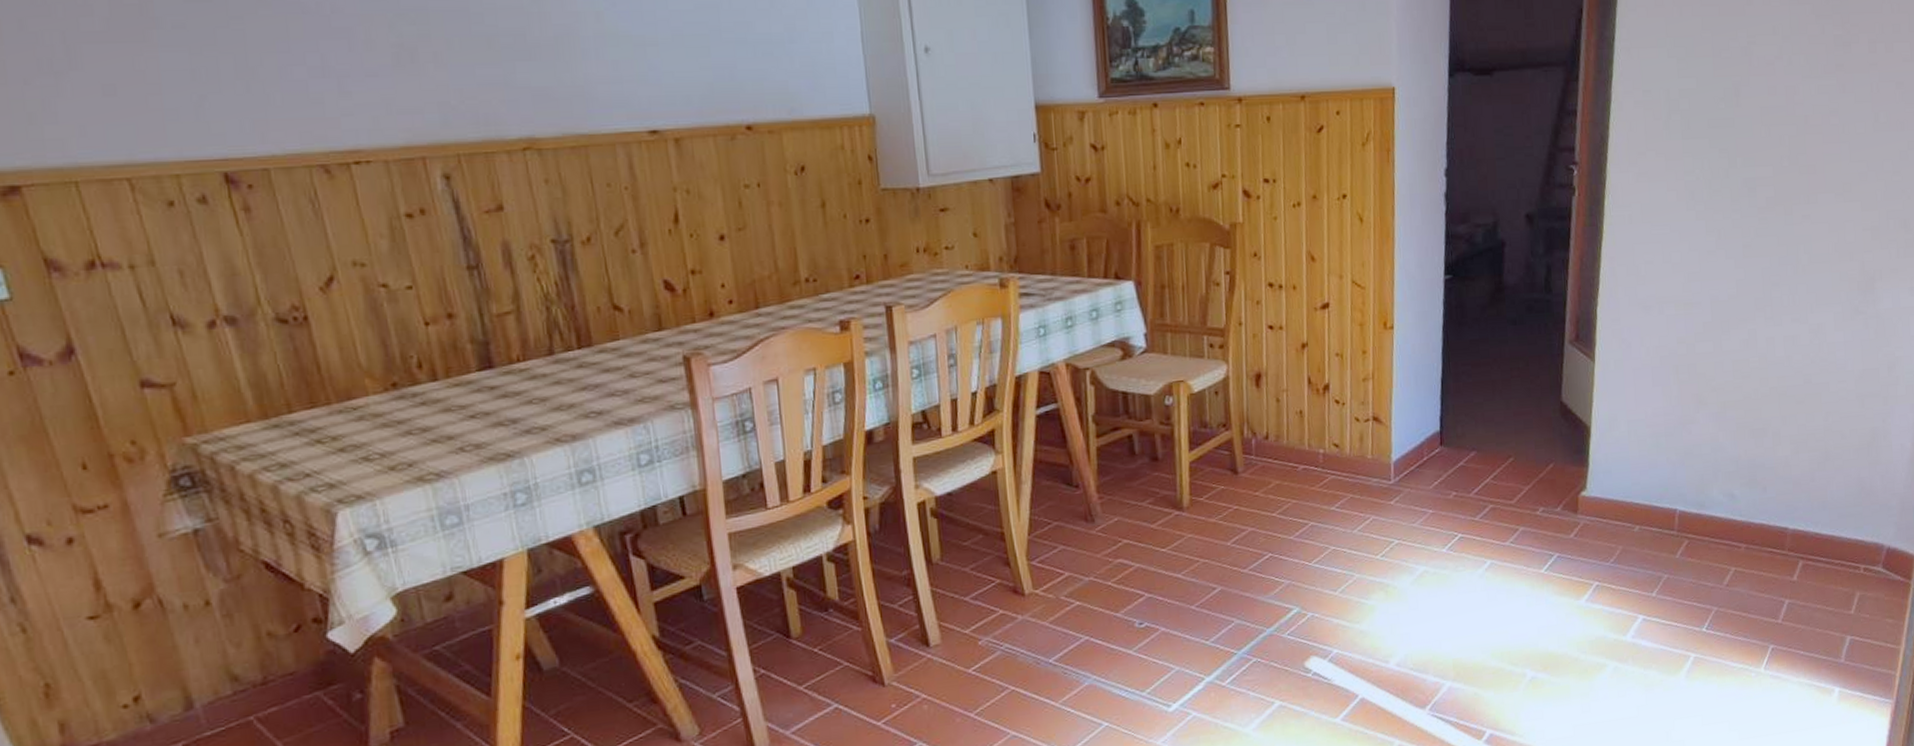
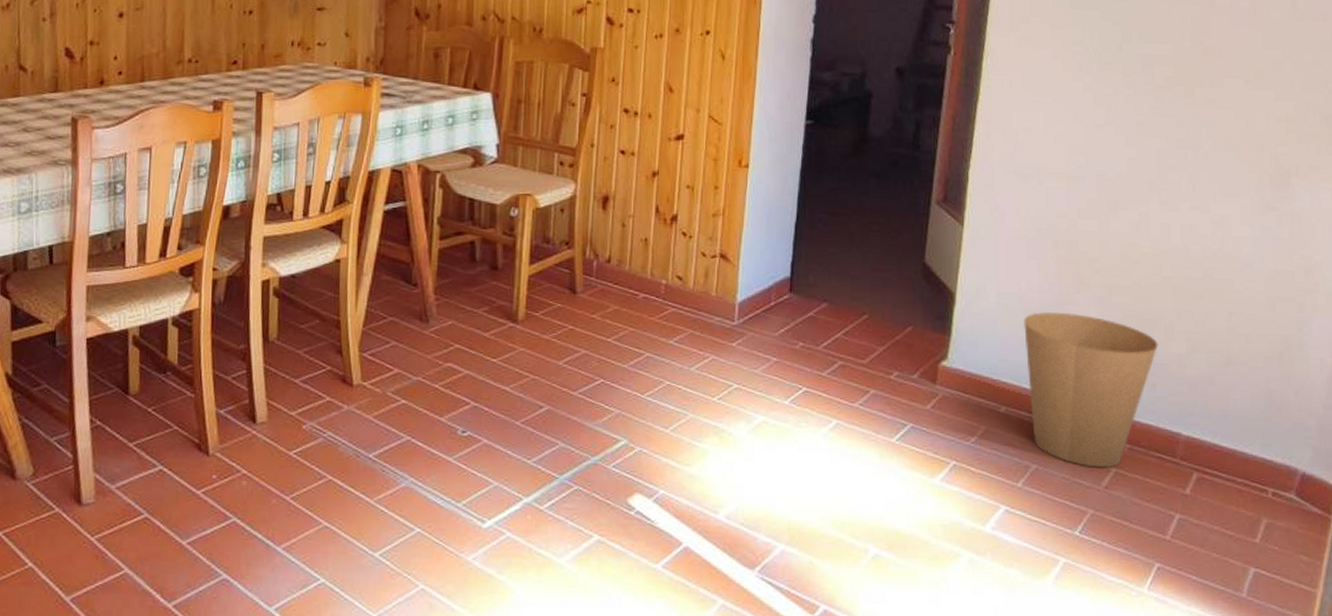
trash can: none [1651,431,1767,570] -> present [1024,312,1158,468]

